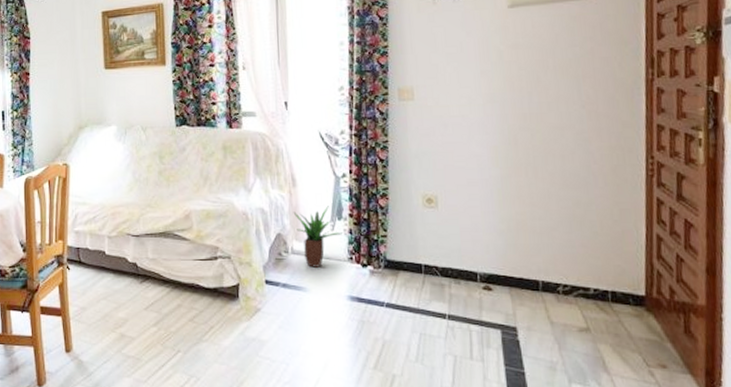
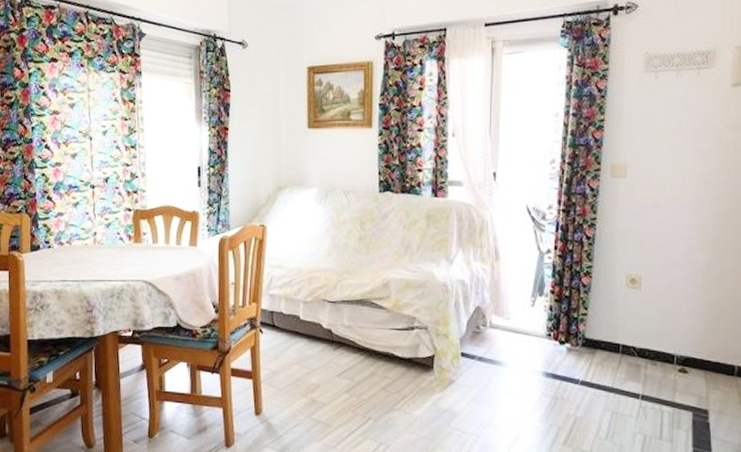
potted plant: present [293,206,343,268] -> none [494,281,543,343]

